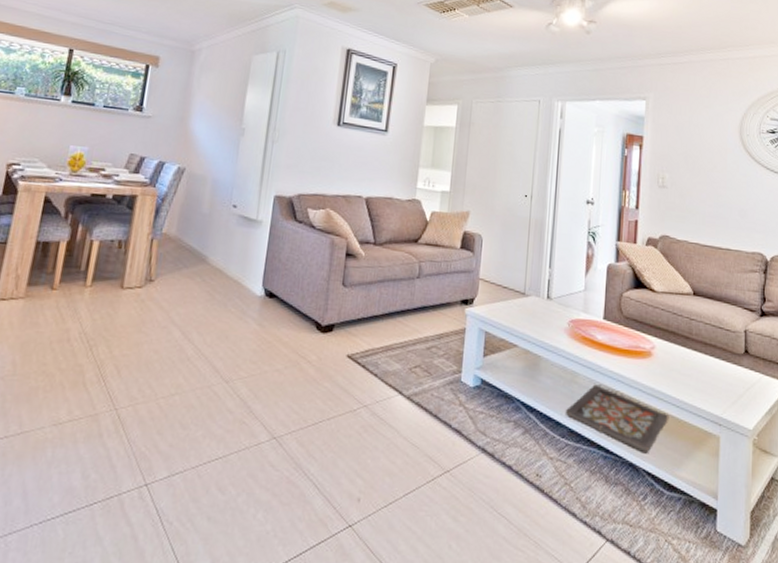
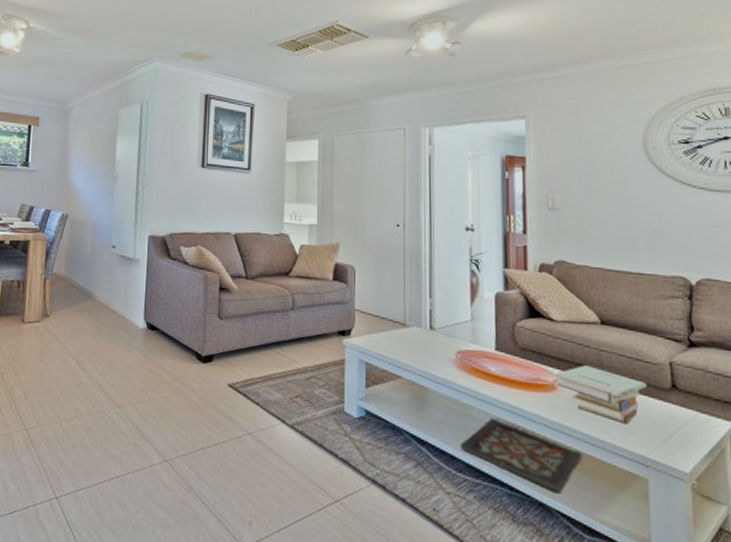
books: none [652,333,725,387] -> present [555,365,647,425]

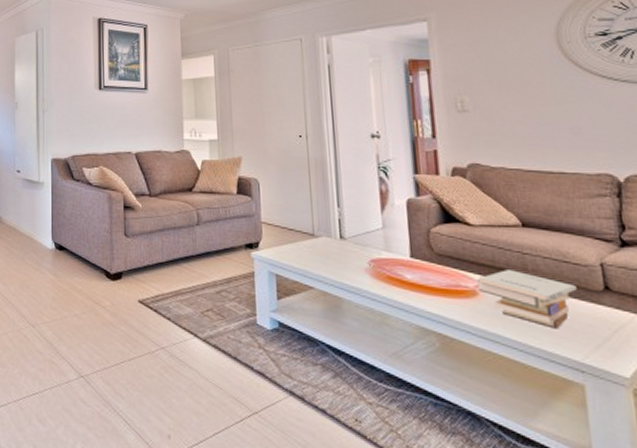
decorative tray: present [459,418,583,494] -> none [379,326,512,402]

